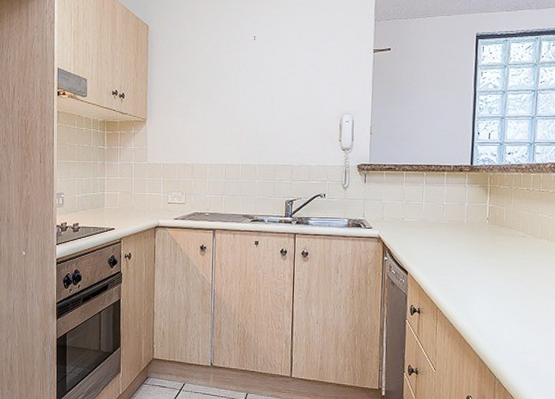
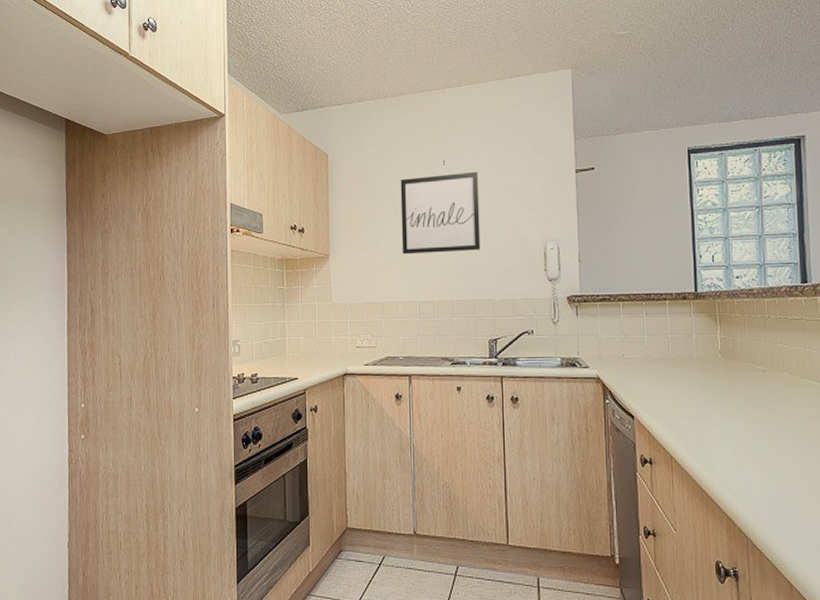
wall art: none [212,47,286,122] -> present [400,171,481,255]

